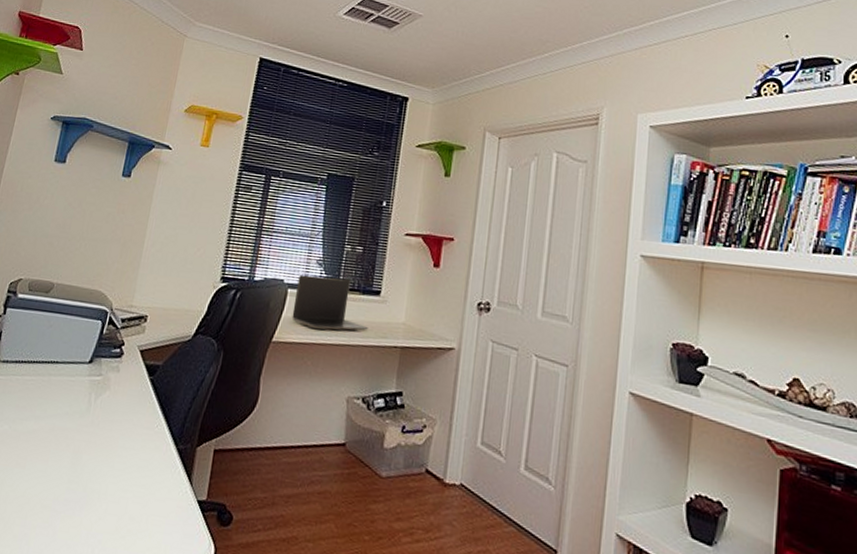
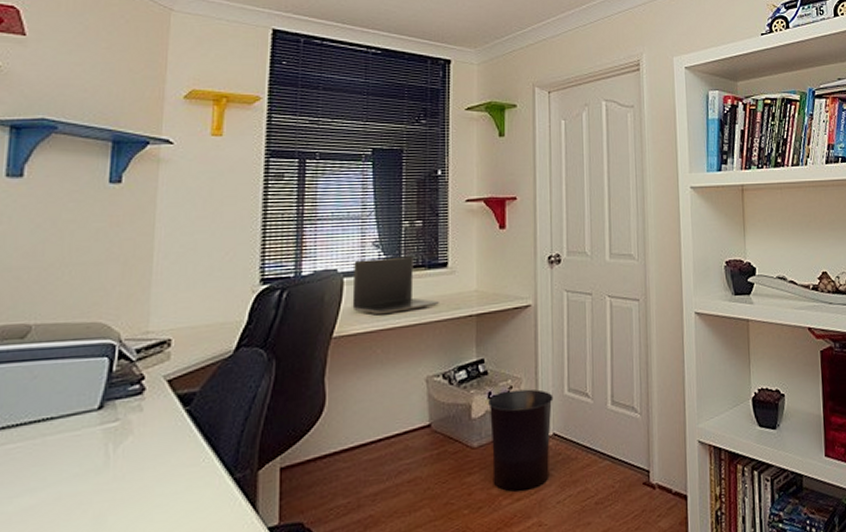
waste bin: none [395,429,466,535] -> present [488,389,554,492]

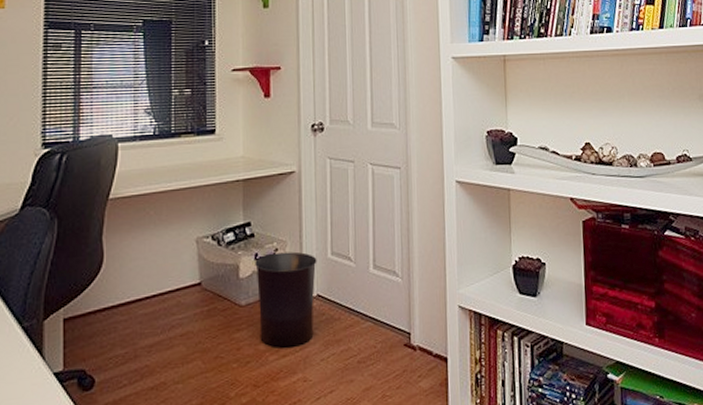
laptop computer: present [352,256,440,315] -> none [126,123,209,179]

